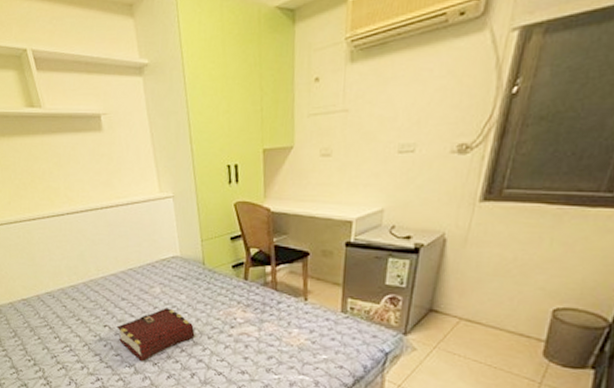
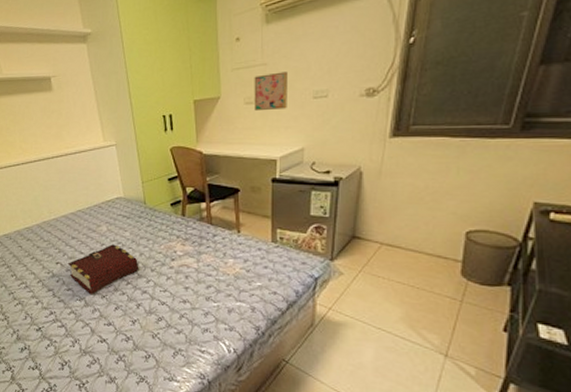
wall art: none [330,120,372,165] -> present [254,71,289,112]

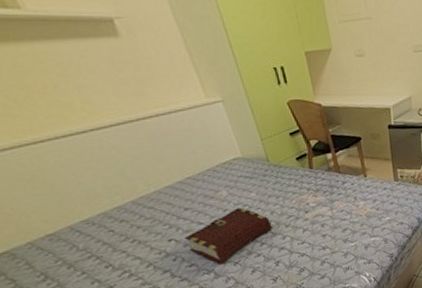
wall art: present [254,71,289,112] -> none [361,26,394,64]

